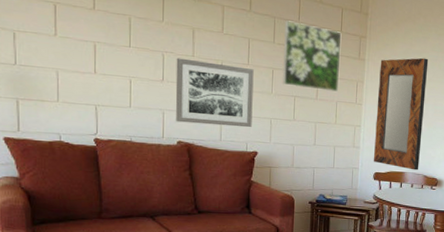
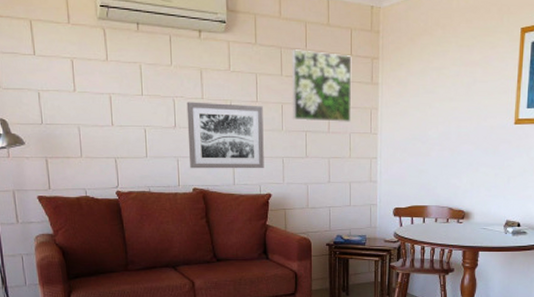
home mirror: present [373,58,429,171] -> none [392,75,449,203]

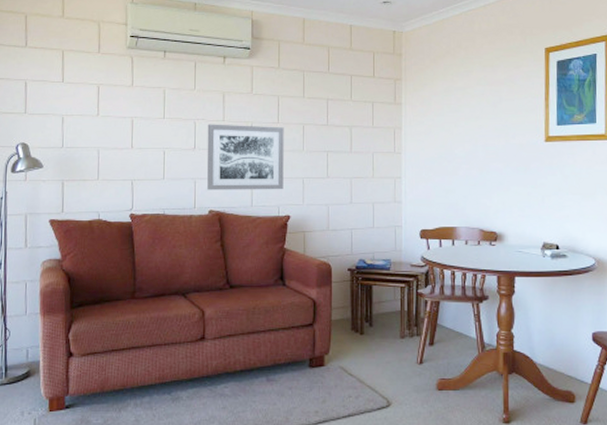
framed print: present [291,49,352,122] -> none [313,72,375,142]

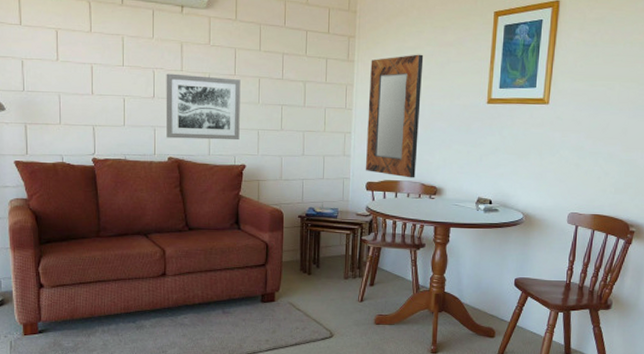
home mirror: none [418,94,474,224] -> present [365,54,424,178]

